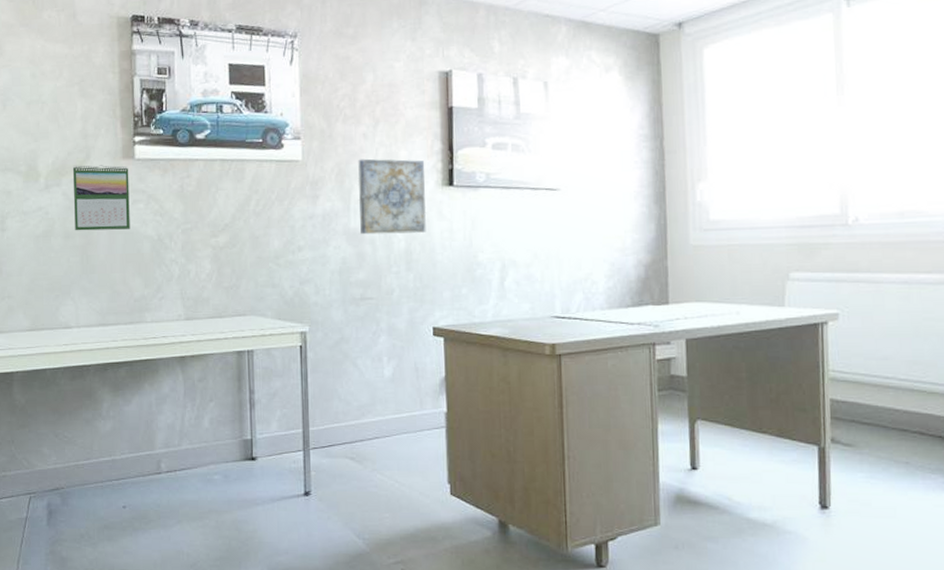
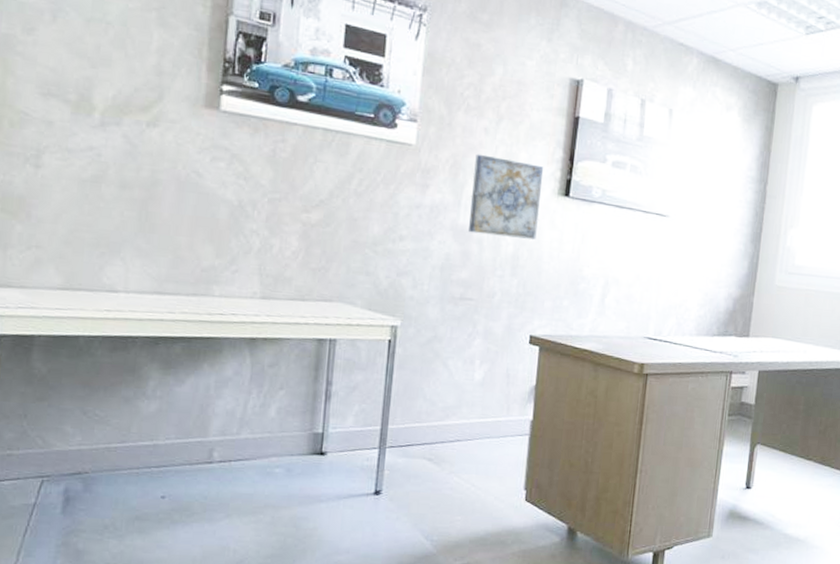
calendar: present [72,165,130,231] -> none [134,104,211,189]

